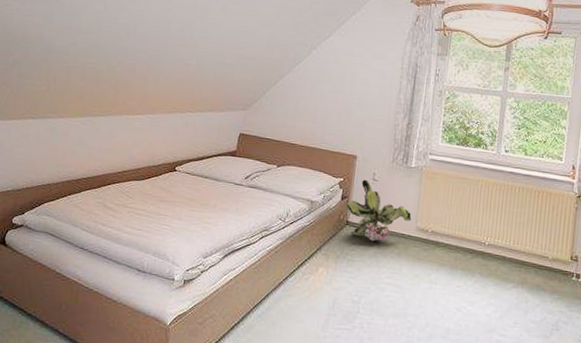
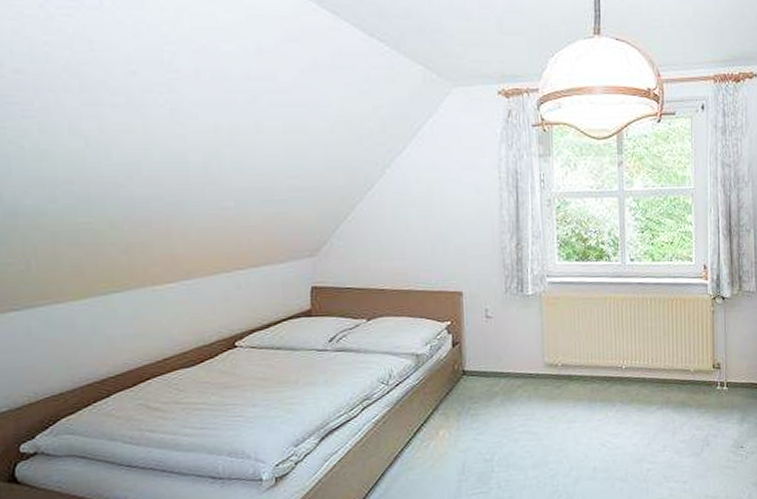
decorative plant: present [347,179,412,242] -> none [460,318,538,389]

